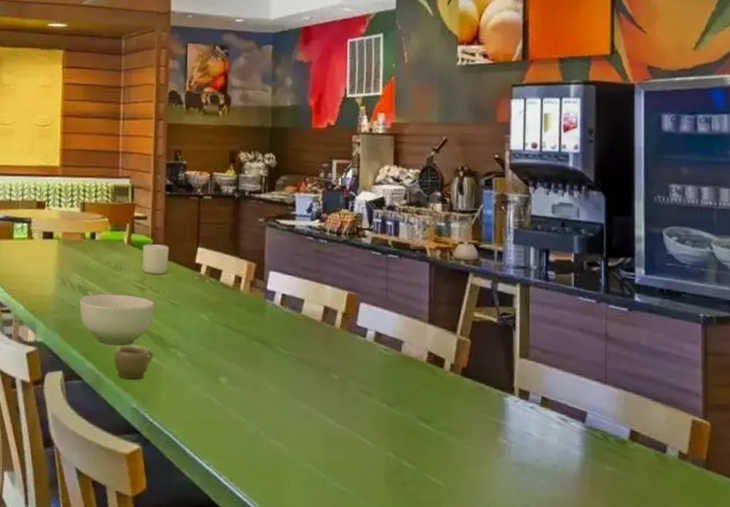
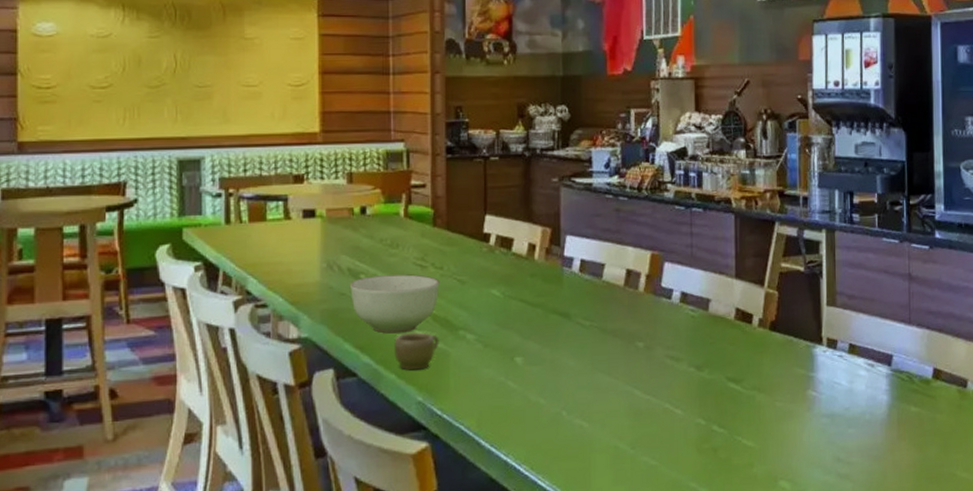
mug: present [141,244,169,274] -> none [421,215,453,249]
sugar bowl: present [454,241,479,262] -> none [759,188,785,210]

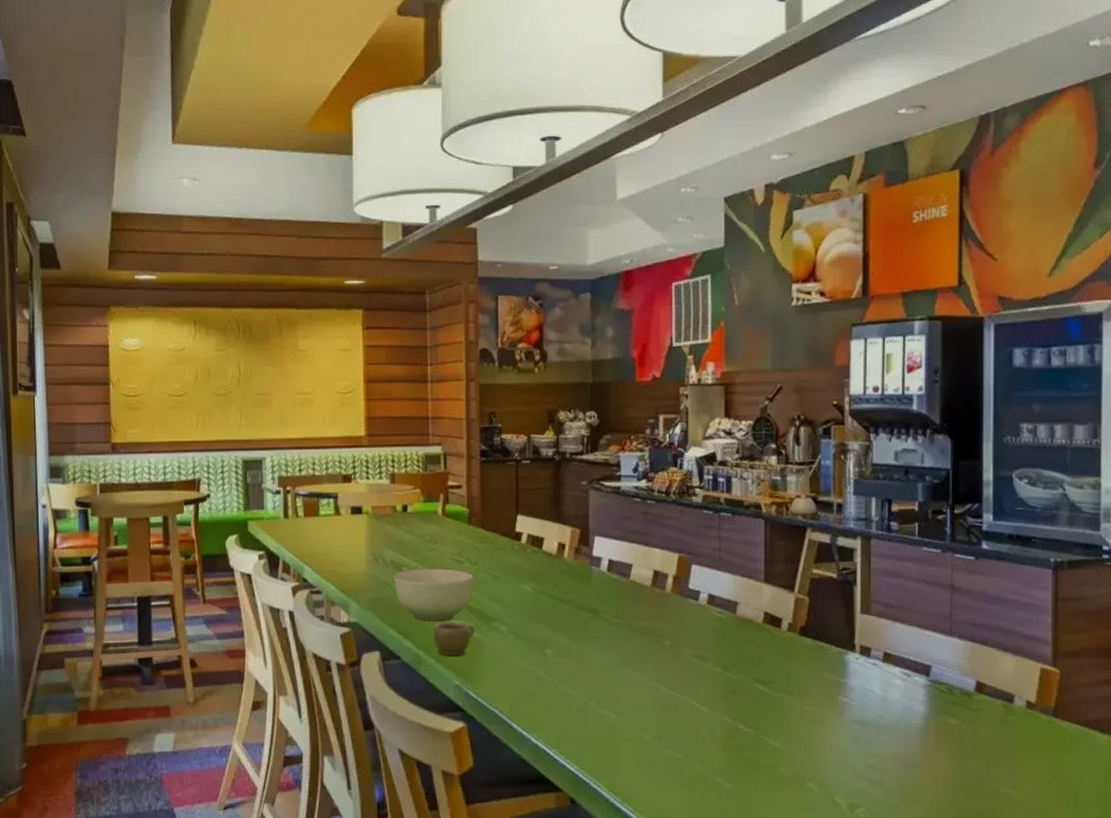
sugar bowl: none [759,188,785,210] -> present [790,495,817,516]

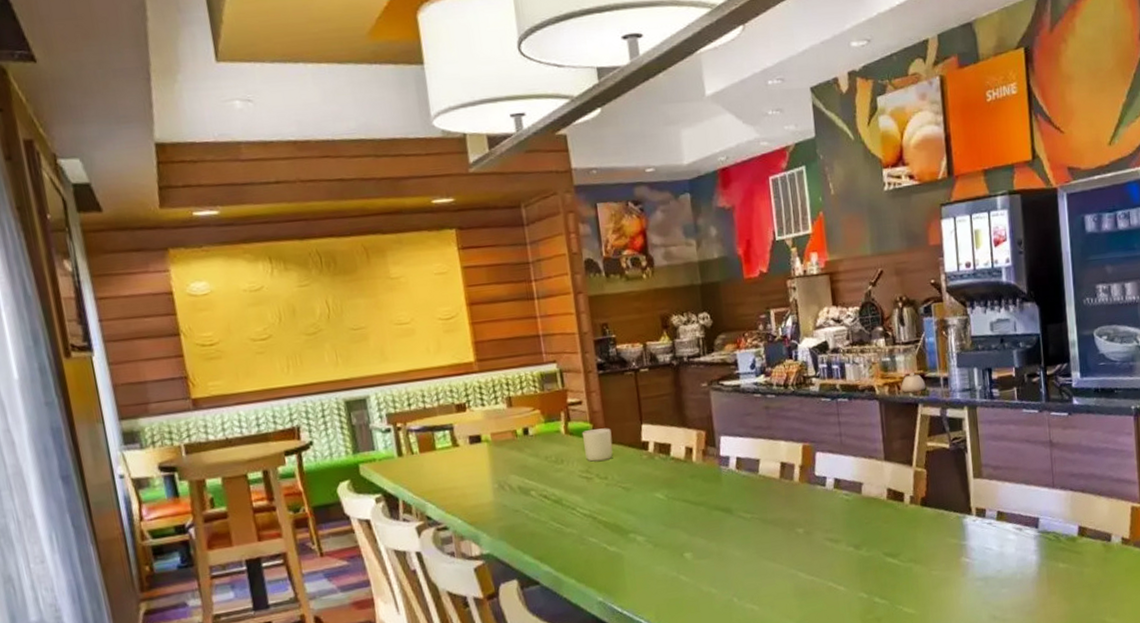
bowl: present [394,568,475,622] -> none [522,486,607,543]
cup: present [433,622,475,656] -> none [570,538,612,575]
mug: none [458,514,487,546] -> present [581,428,613,462]

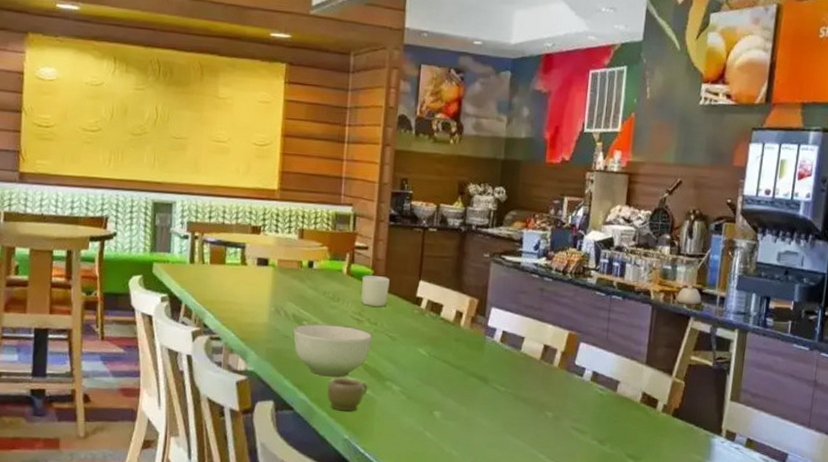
bowl: none [522,486,607,543] -> present [293,323,373,377]
cup: none [570,538,612,575] -> present [327,377,368,411]

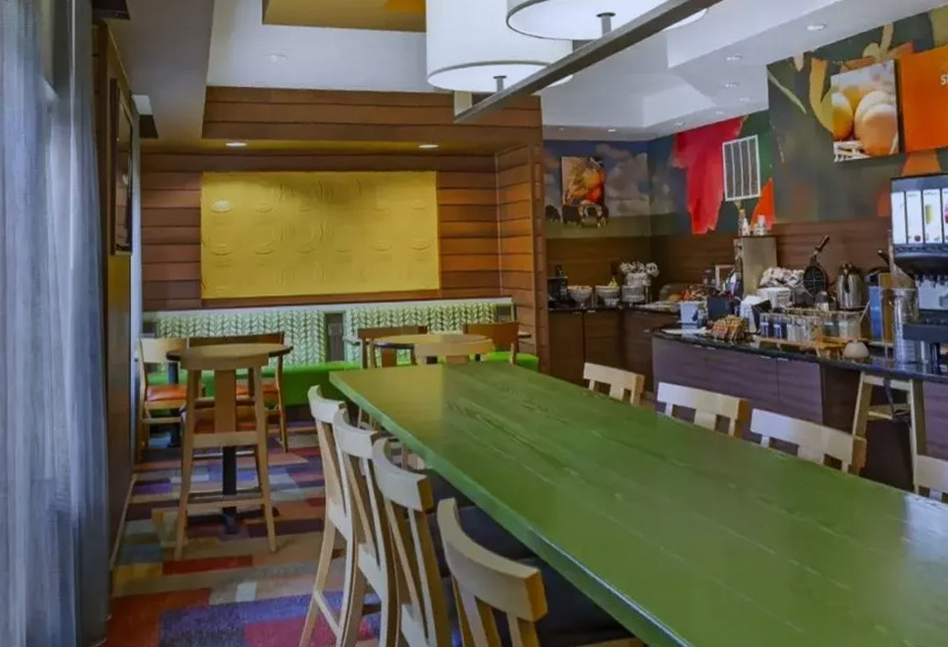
bowl: present [293,323,373,377] -> none [468,415,546,468]
cup: present [327,377,368,411] -> none [507,467,546,502]
mug: present [360,275,390,307] -> none [528,362,556,393]

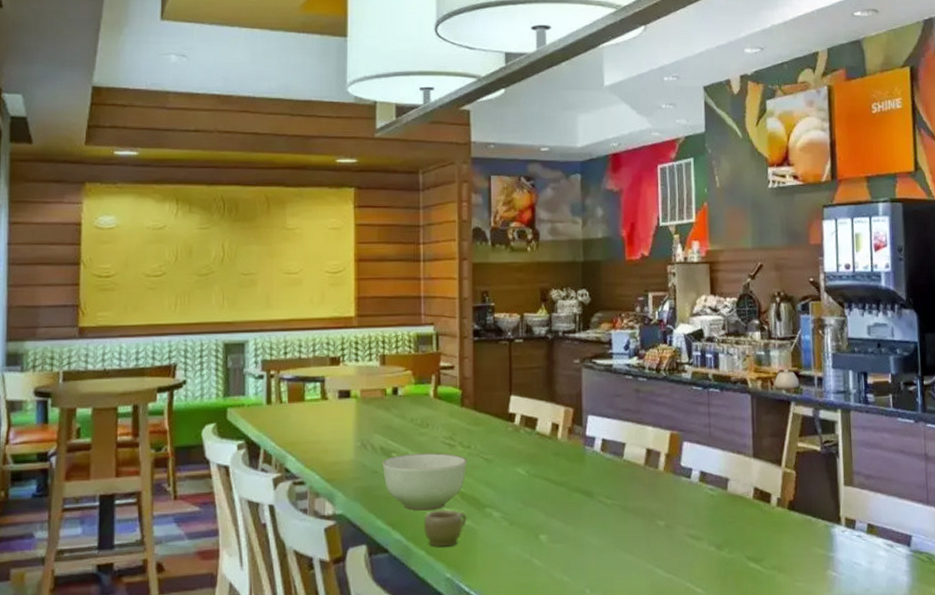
bowl: none [468,415,546,468] -> present [383,453,467,511]
cup: none [507,467,546,502] -> present [424,509,467,547]

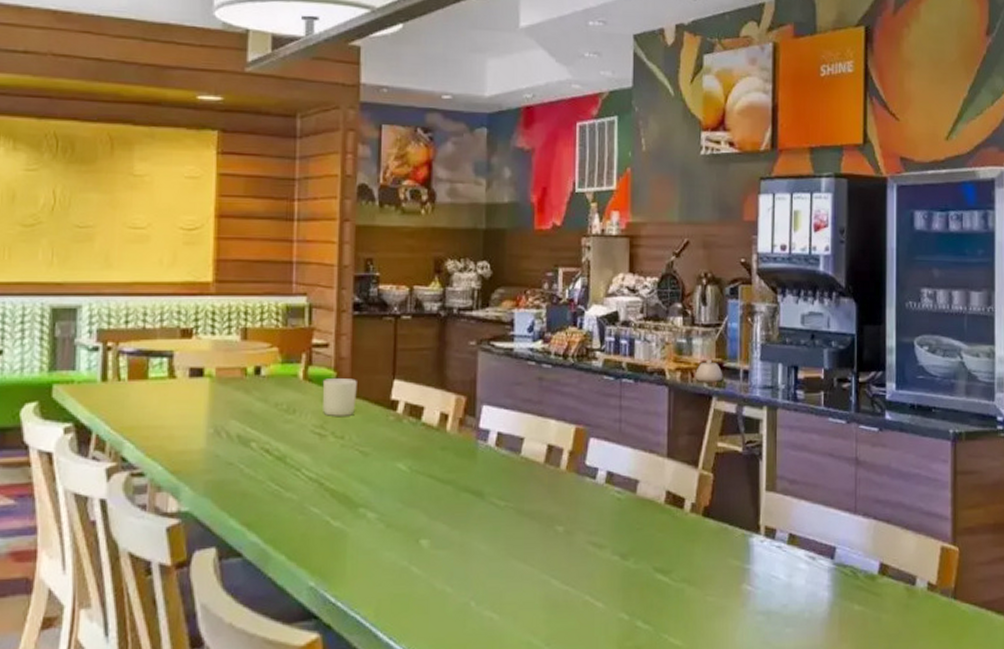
bowl: present [383,453,467,511] -> none [239,443,340,510]
cup: present [424,509,467,547] -> none [285,508,337,552]
mug: none [450,395,480,429] -> present [322,378,357,416]

